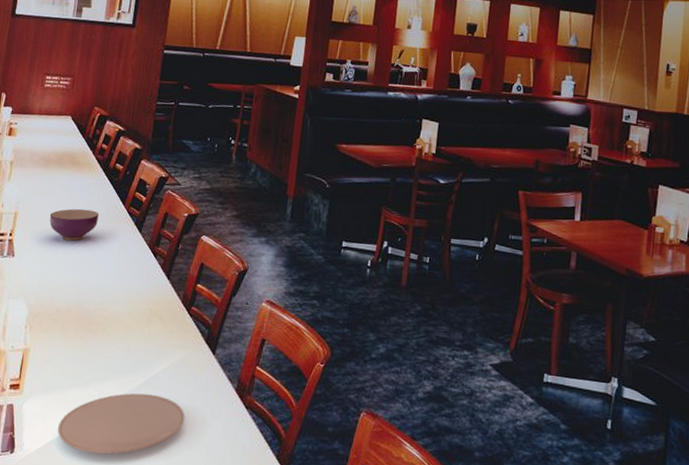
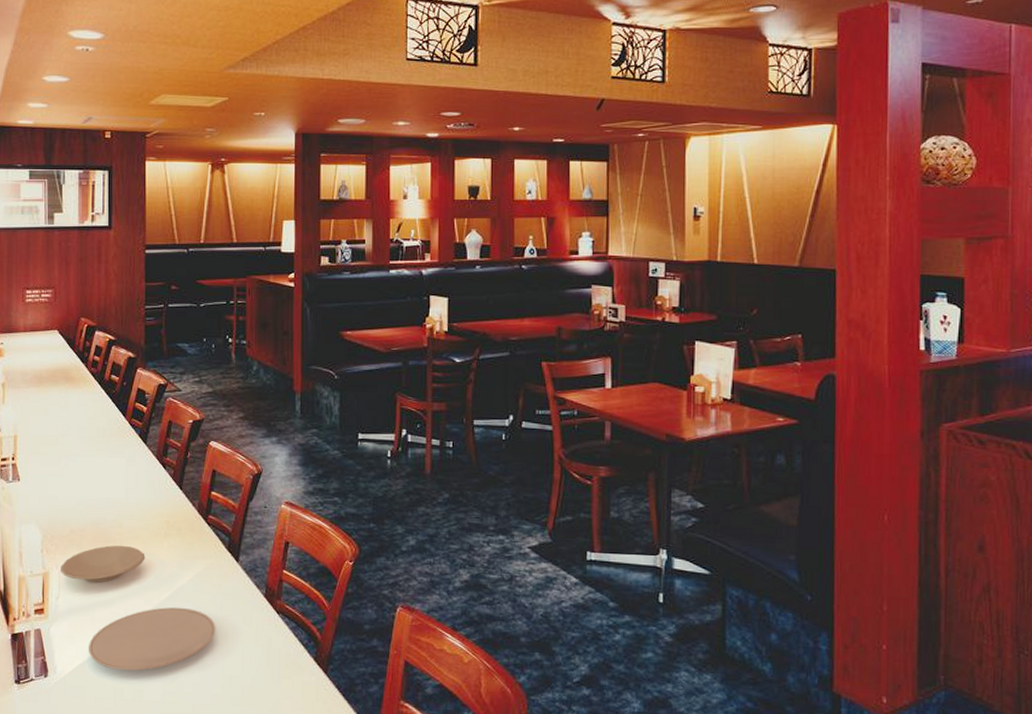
saucer: none [41,327,126,364] -> present [61,545,145,584]
bowl: present [49,208,99,241] -> none [50,425,100,459]

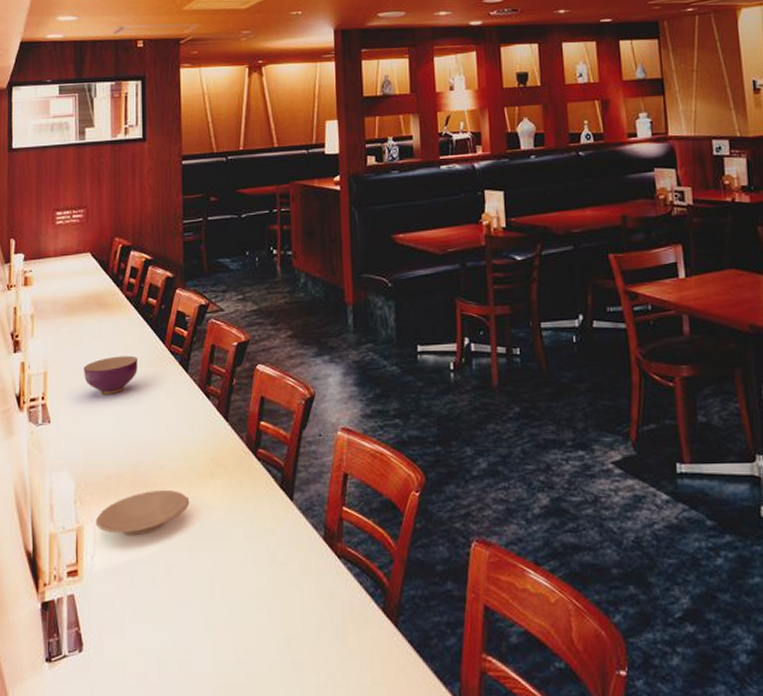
bowl: none [50,425,100,459] -> present [83,355,138,394]
plate: present [88,607,216,671] -> none [127,559,271,638]

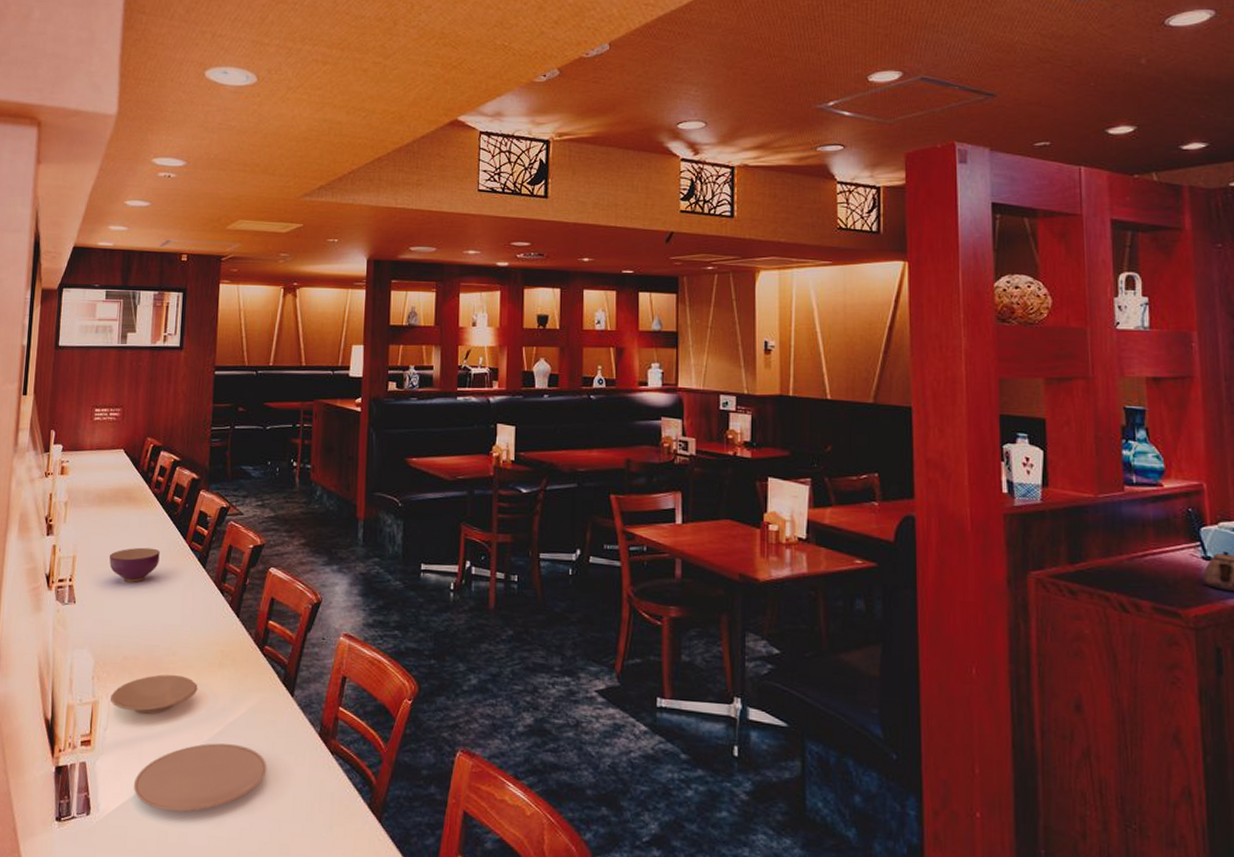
plate: none [127,559,271,638] -> present [133,743,267,812]

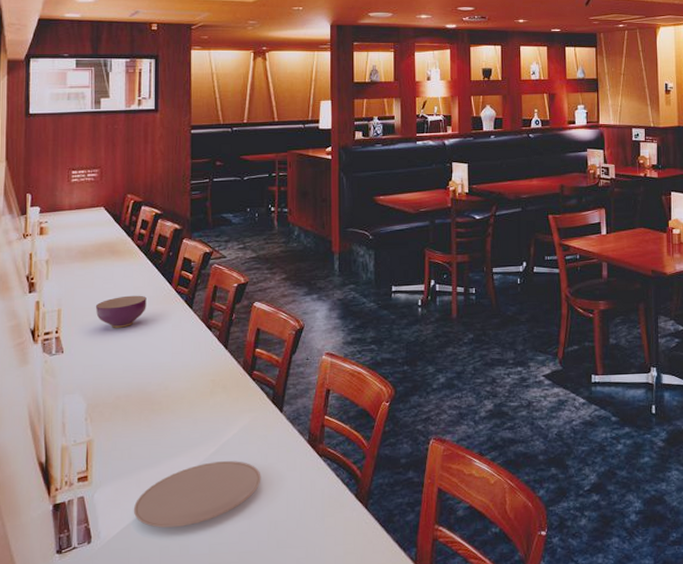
saucer: present [110,674,198,715] -> none [105,407,192,446]

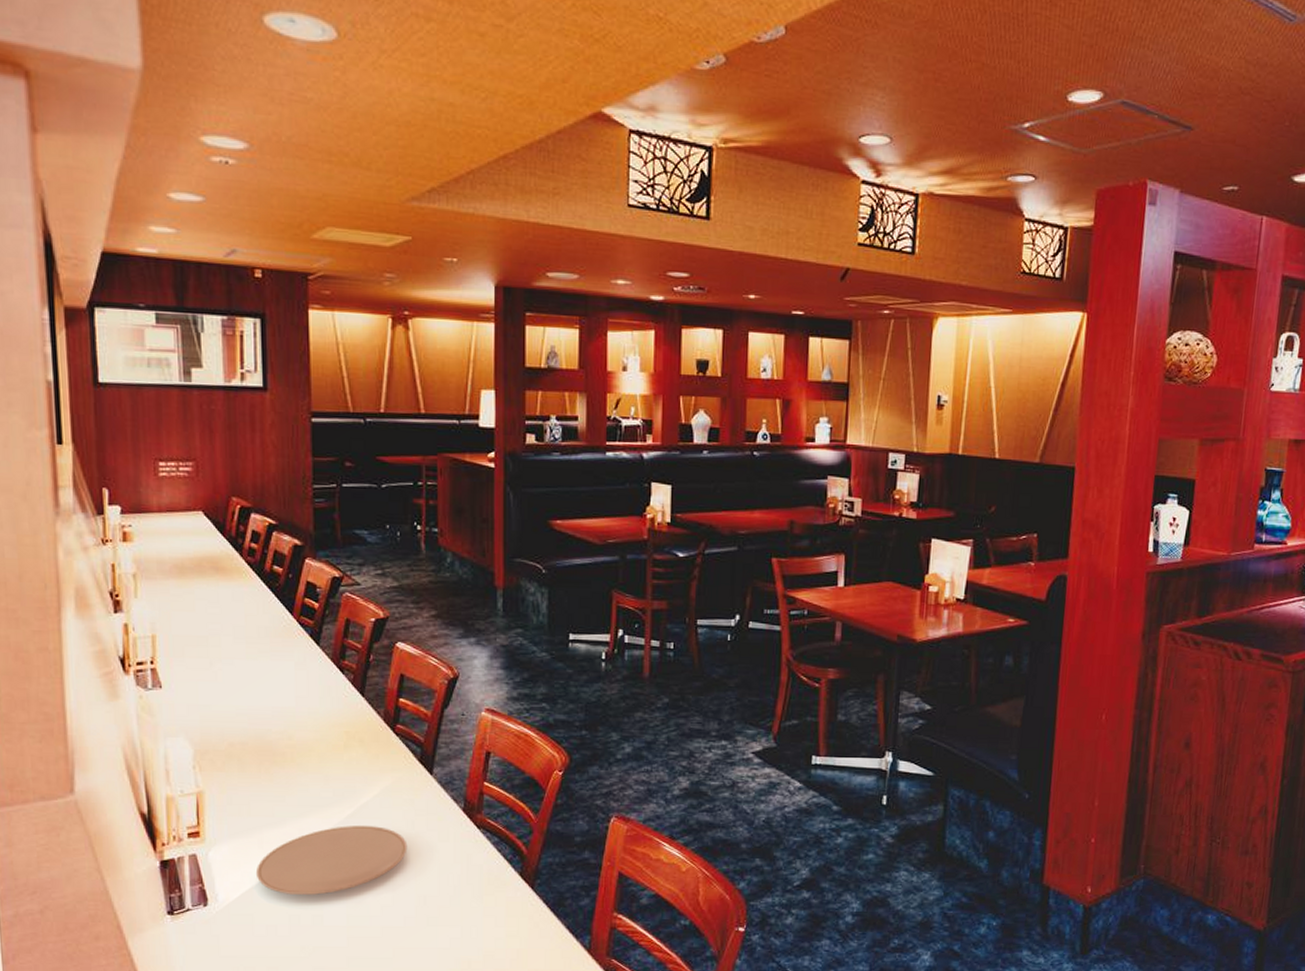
bowl: present [95,295,146,328] -> none [198,624,262,663]

